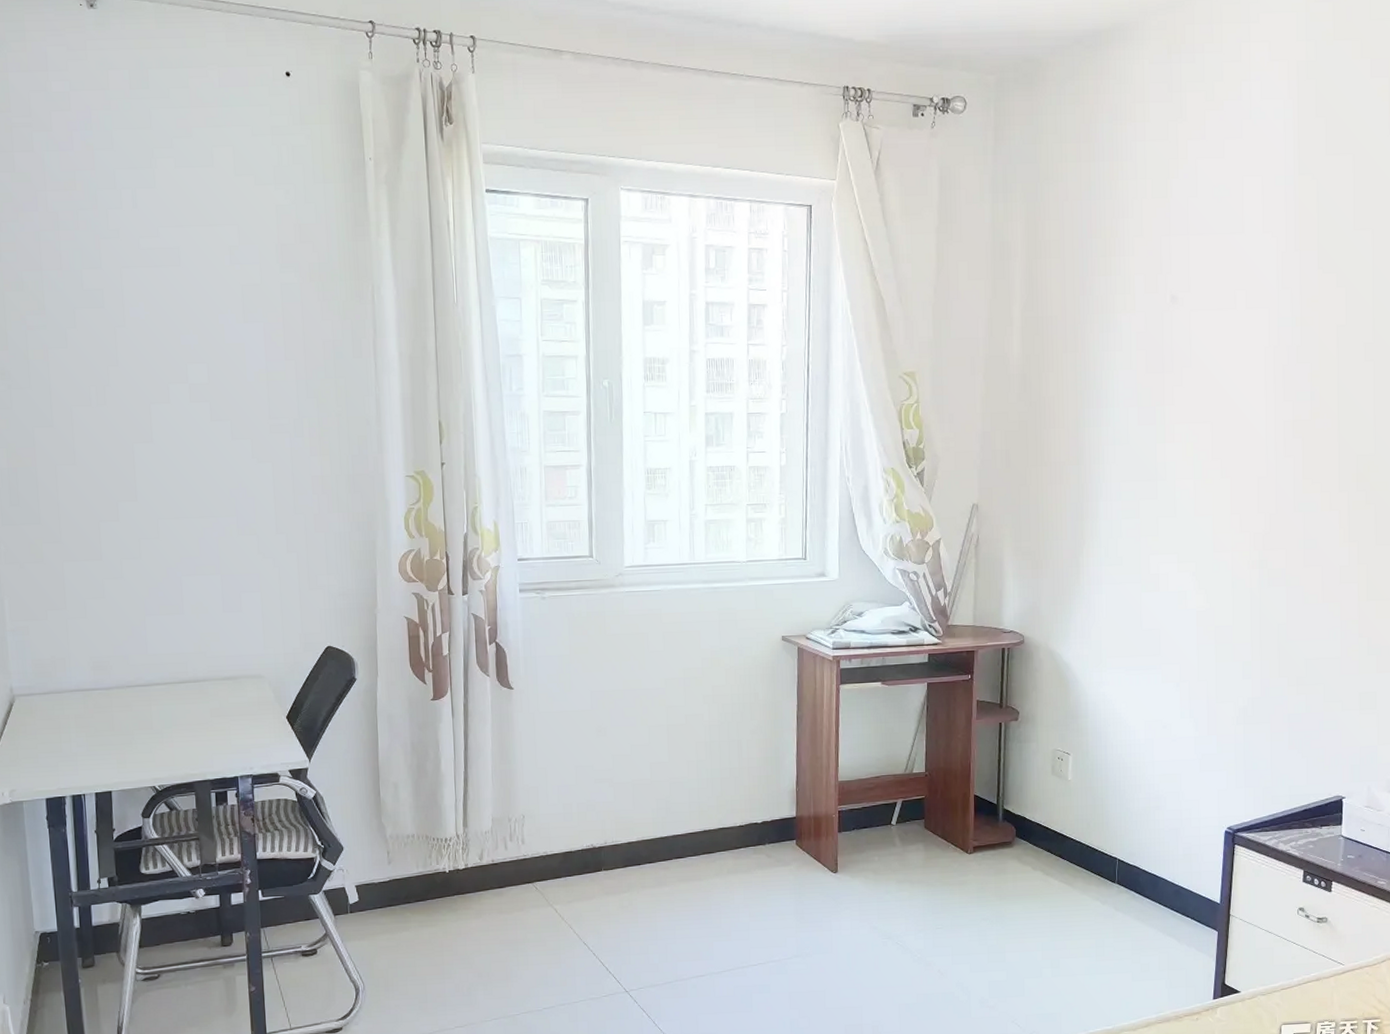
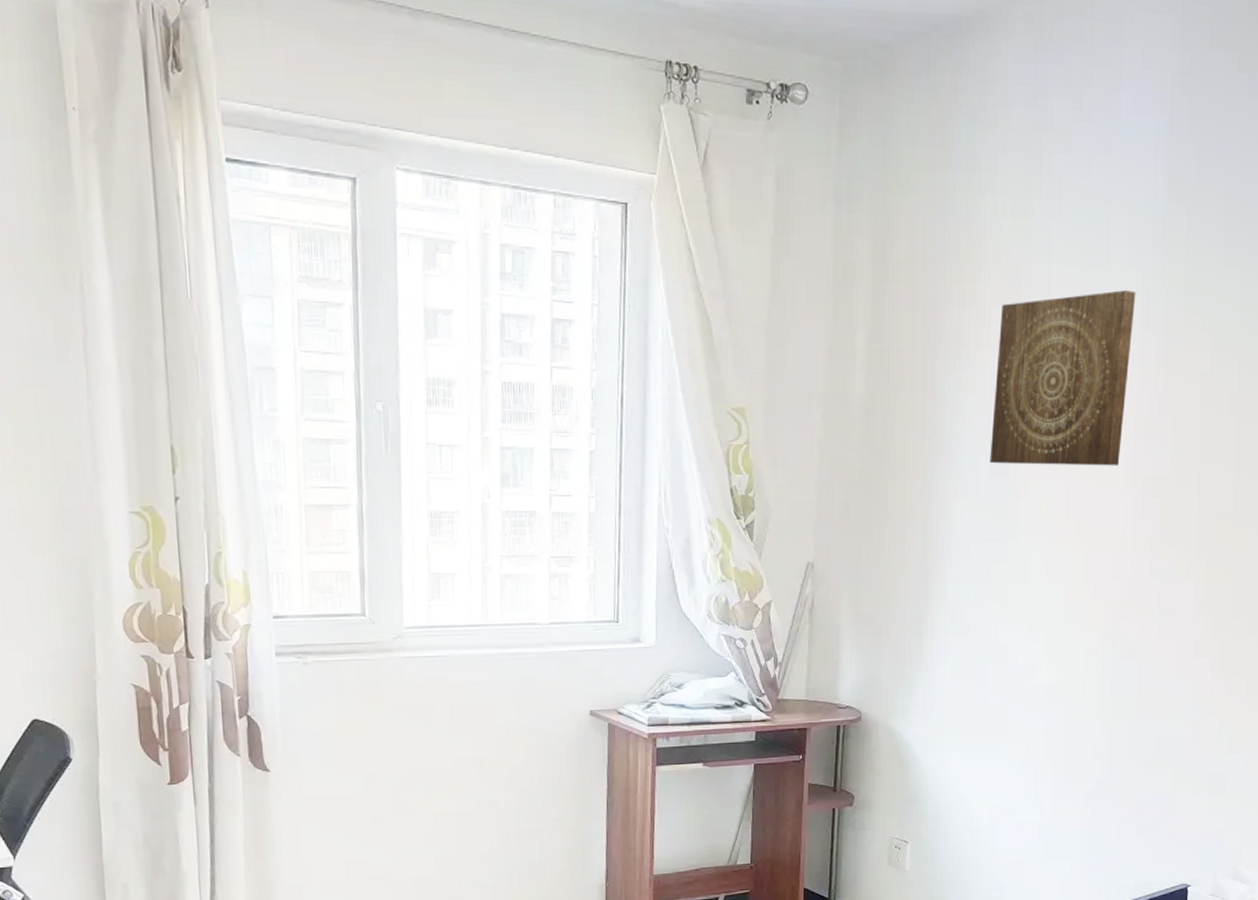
wall art: none [1137,254,1271,413] -> present [990,290,1136,466]

